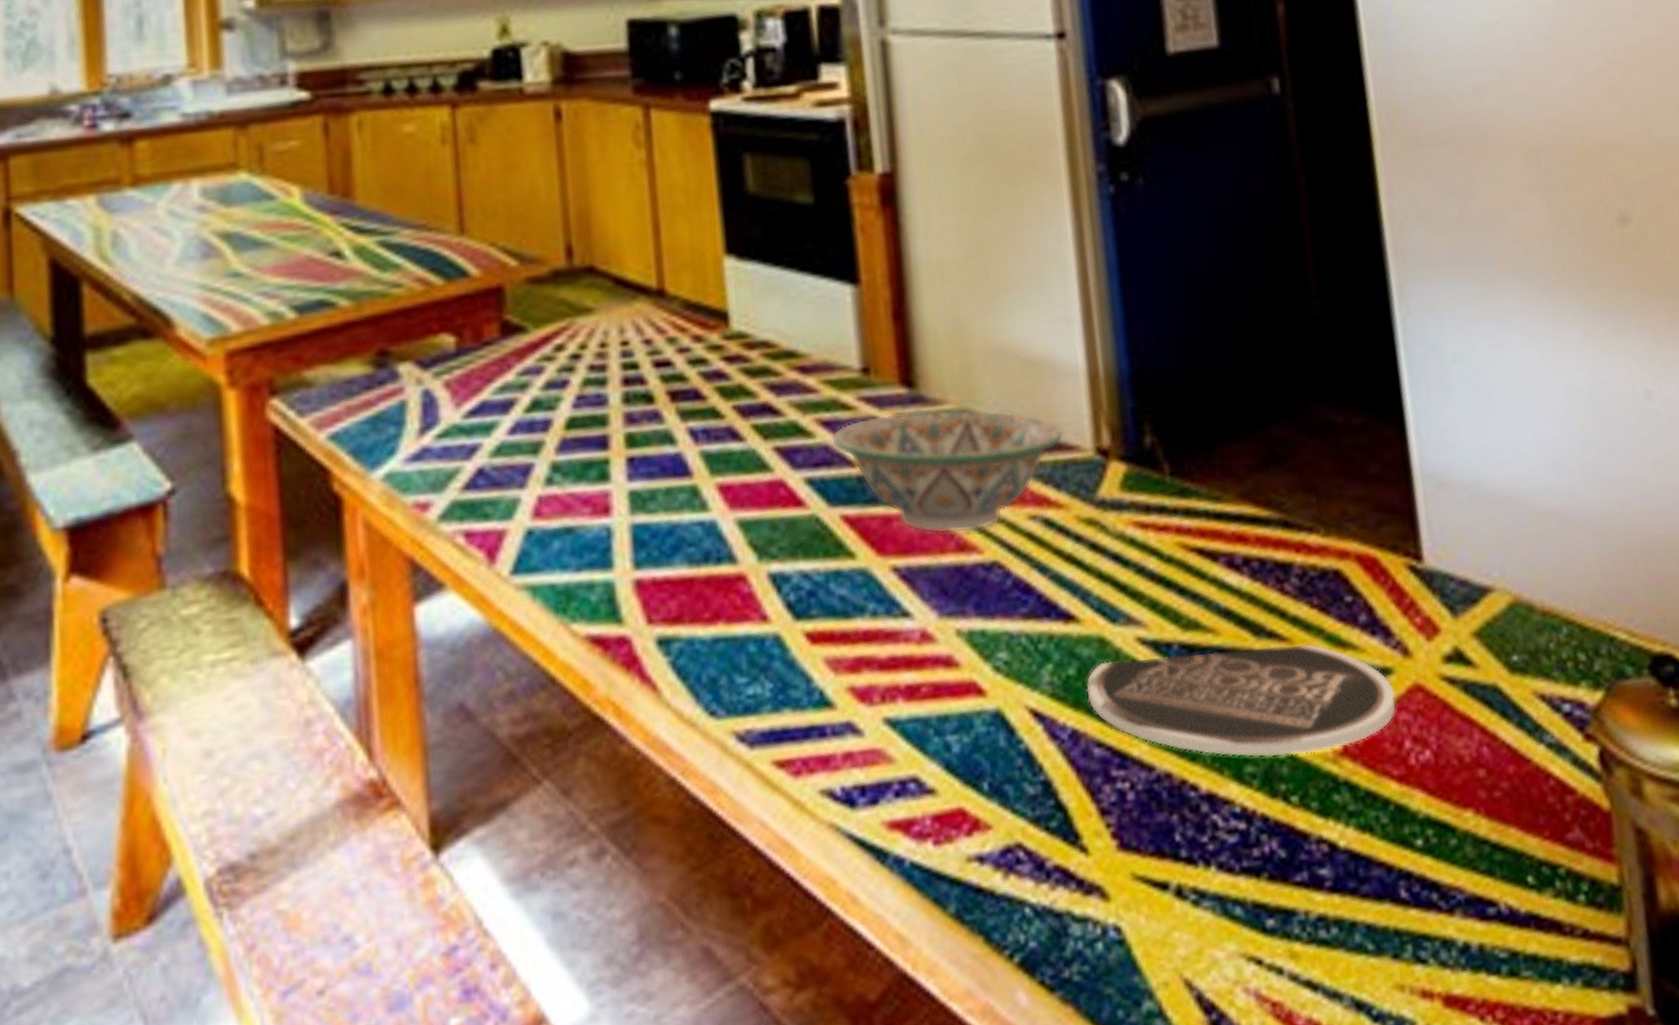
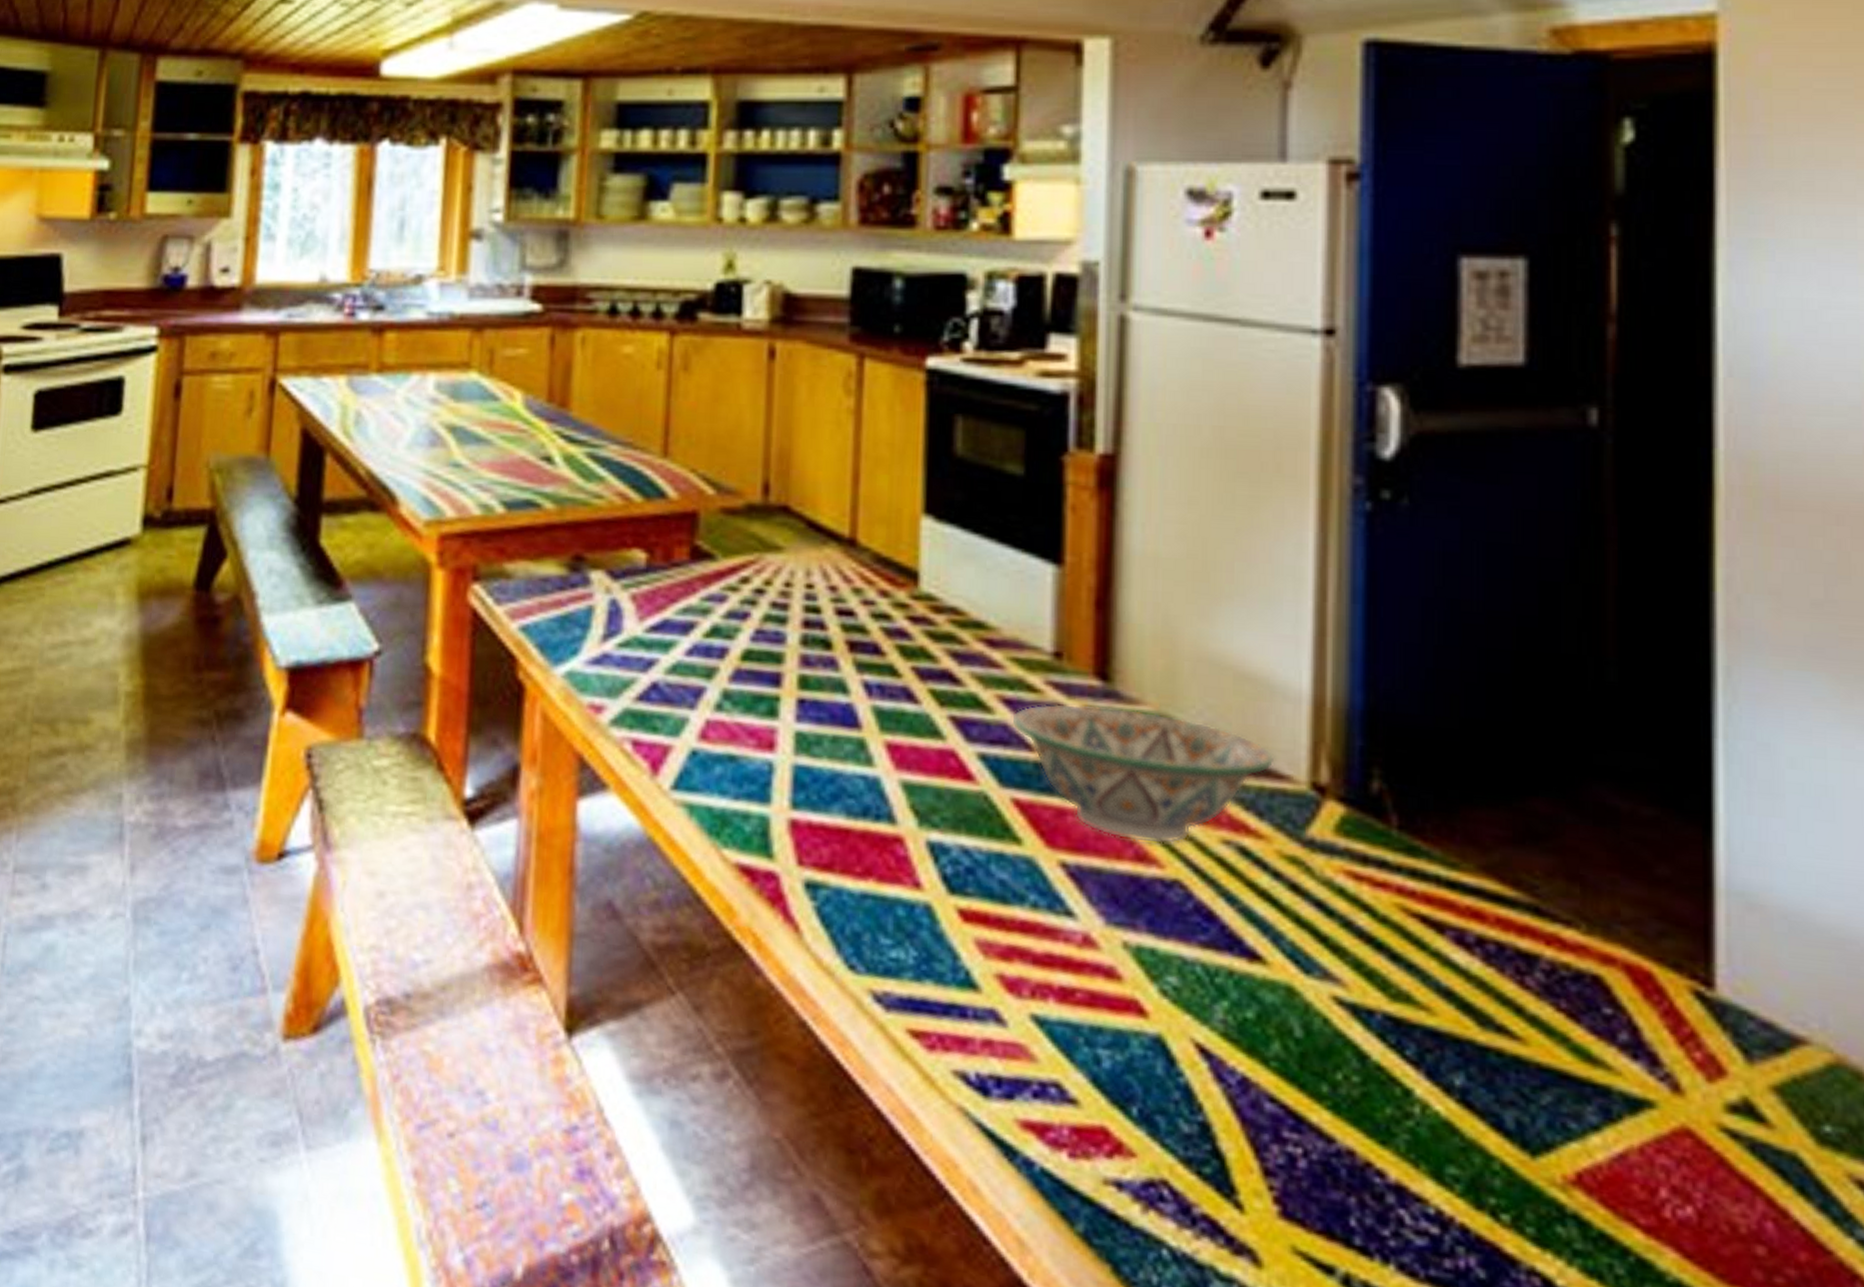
plate: present [1086,643,1396,758] -> none [1265,1013,1654,1176]

